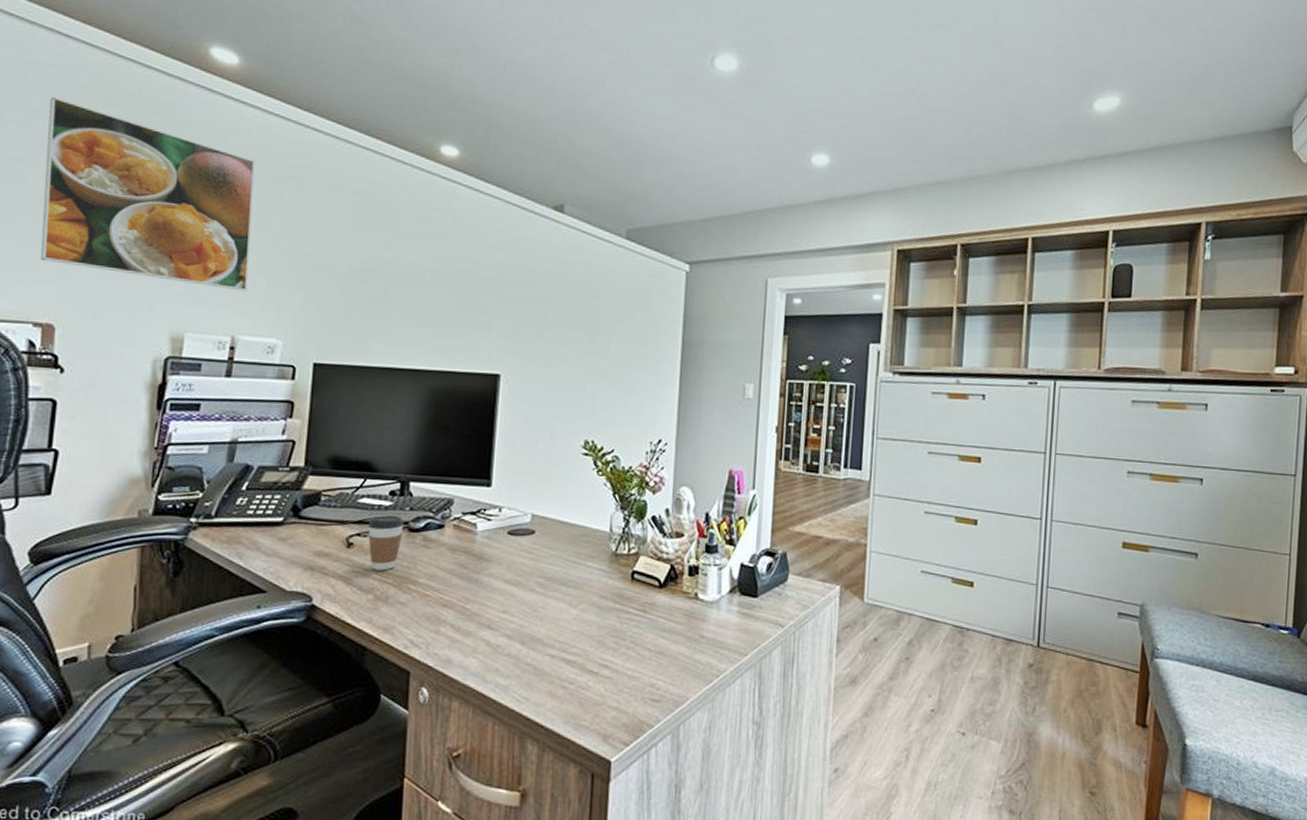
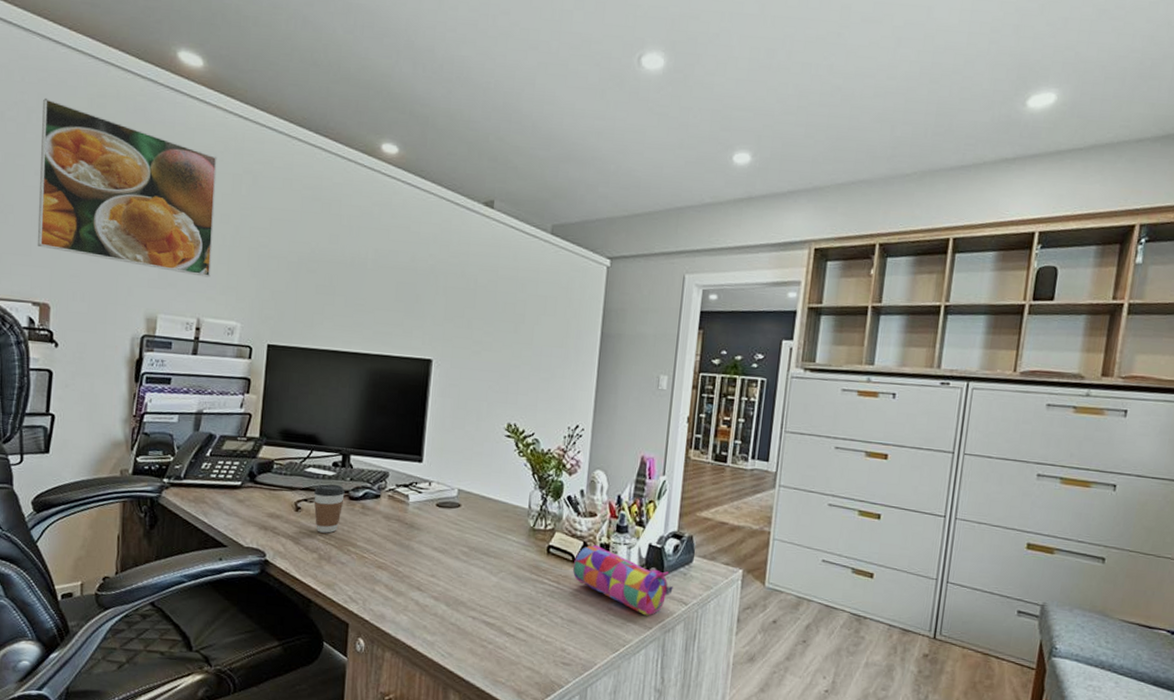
pencil case: none [659,567,768,642] -> present [572,544,673,616]

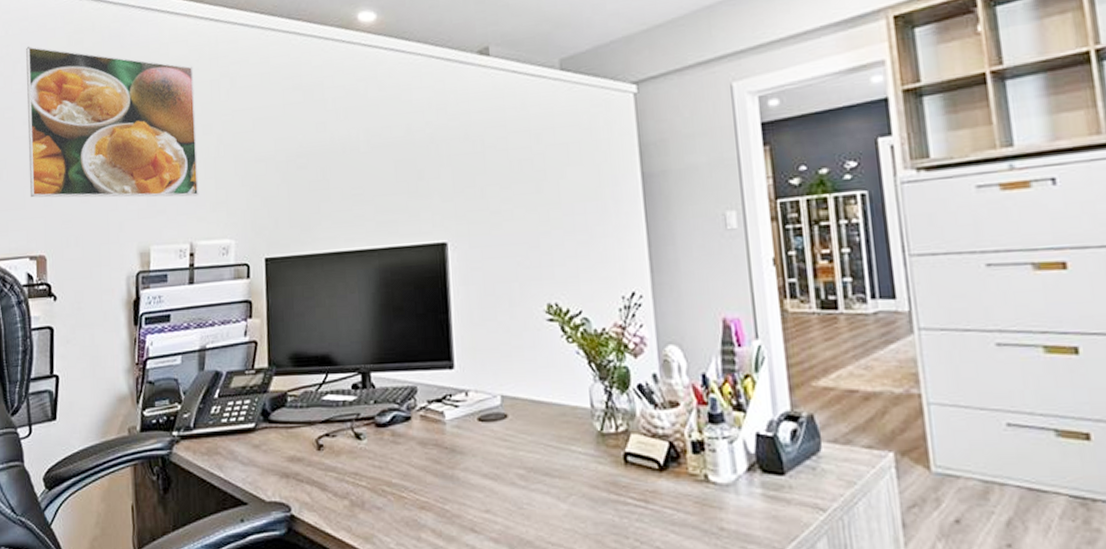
coffee cup: present [313,484,345,533] -> none [336,411,370,473]
pencil case: present [572,544,673,616] -> none [660,443,802,533]

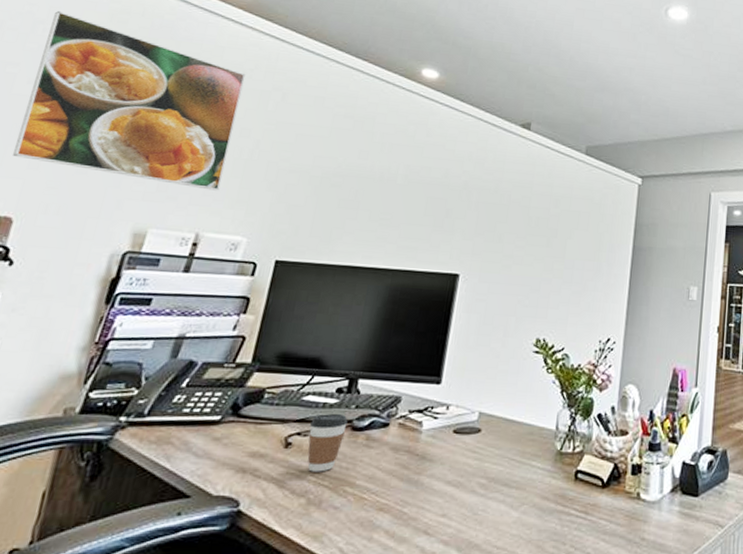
coffee cup: none [336,411,370,473] -> present [307,414,348,472]

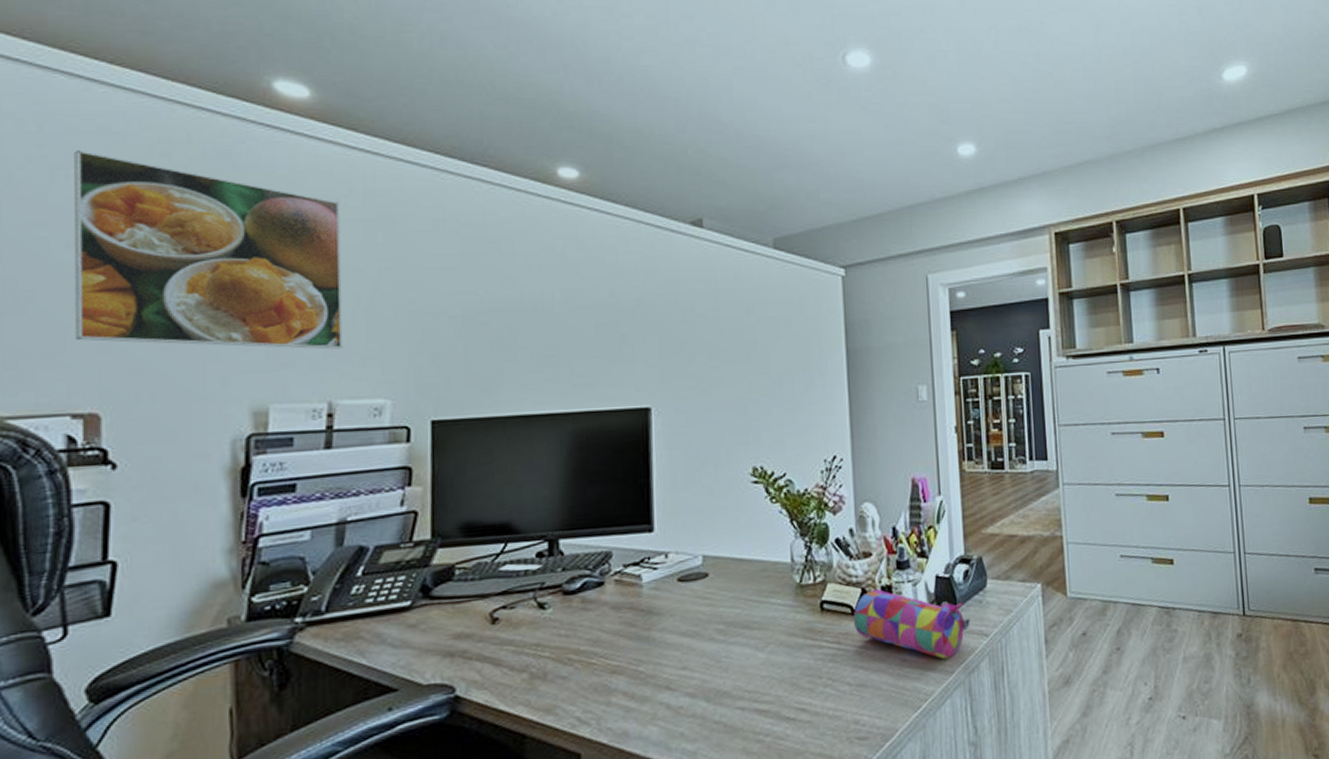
coffee cup: present [307,414,348,472] -> none [515,580,557,645]
pencil case: none [602,466,708,544] -> present [853,588,970,659]

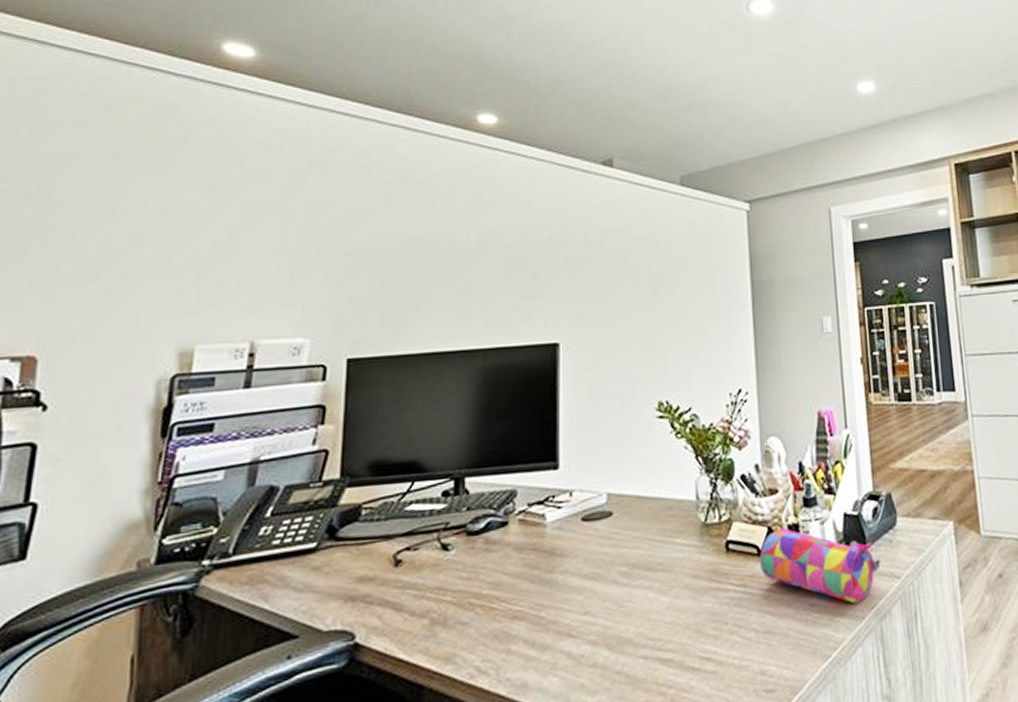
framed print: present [74,149,343,350] -> none [21,109,275,291]

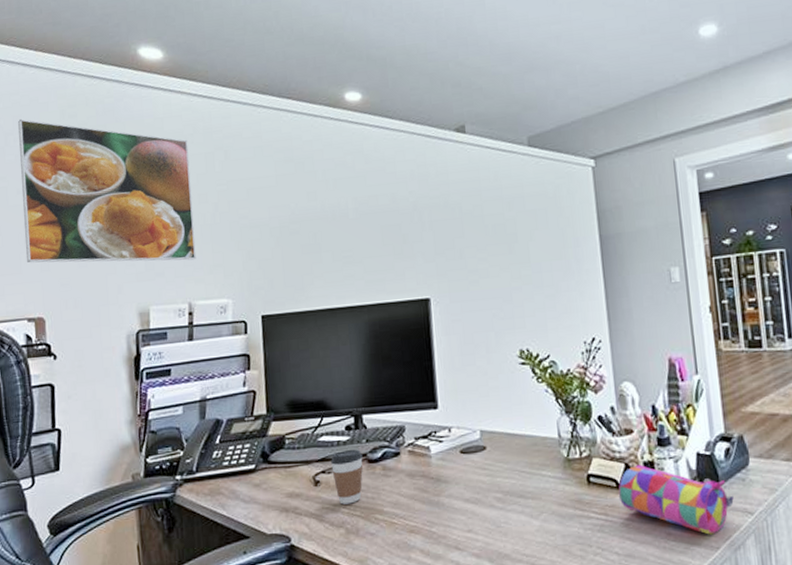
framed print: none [21,109,275,291] -> present [18,118,196,263]
coffee cup: none [419,520,461,589] -> present [331,450,363,505]

